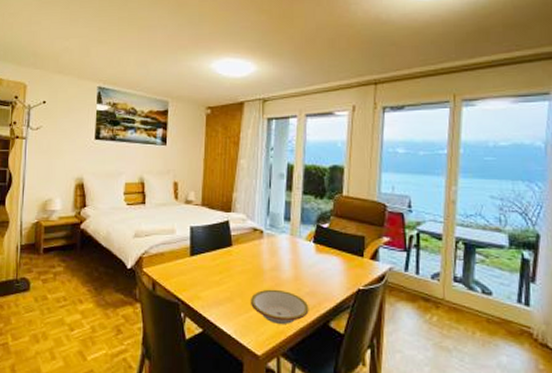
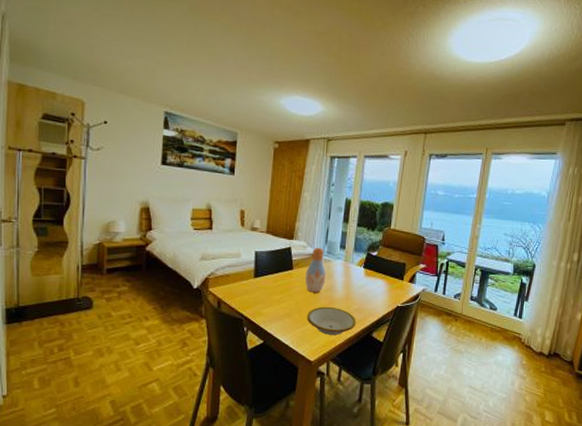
vase: none [247,220,270,273] -> present [305,247,326,293]

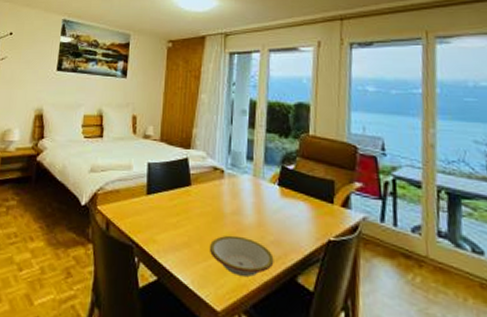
vase: present [305,247,326,293] -> none [206,158,231,217]

